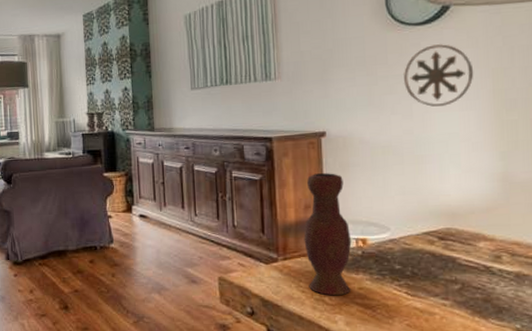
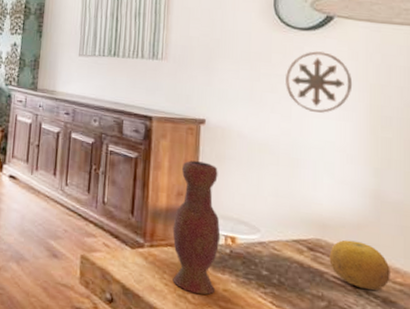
fruit: none [460,224,522,268] -> present [329,239,390,291]

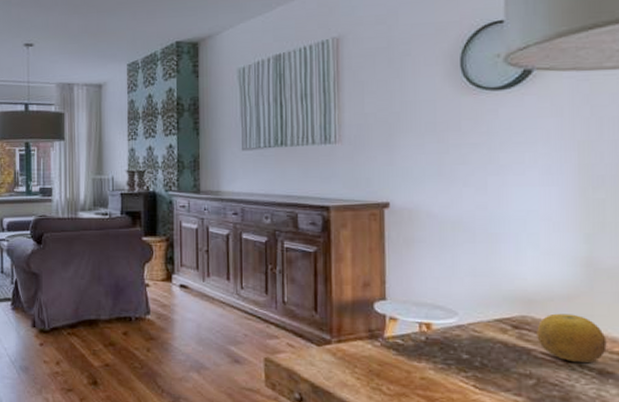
vase: present [172,160,221,295] -> none [361,248,414,386]
medallion: present [286,51,353,113] -> none [479,112,558,180]

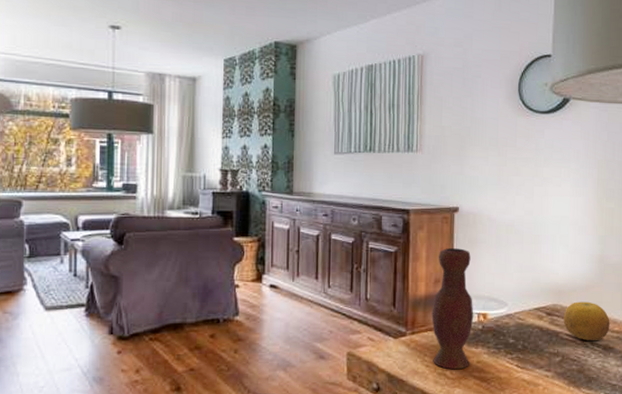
vase: none [361,248,414,386] -> present [431,248,474,370]

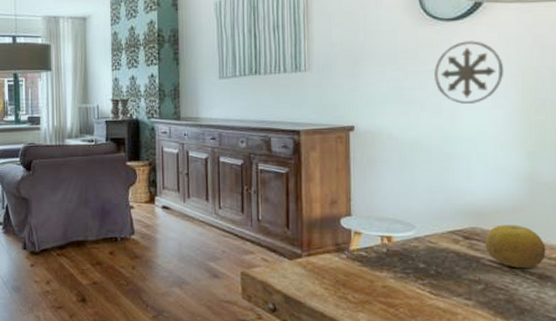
vase: present [431,248,474,370] -> none [329,168,377,294]
medallion: none [529,133,584,191] -> present [435,41,504,104]

